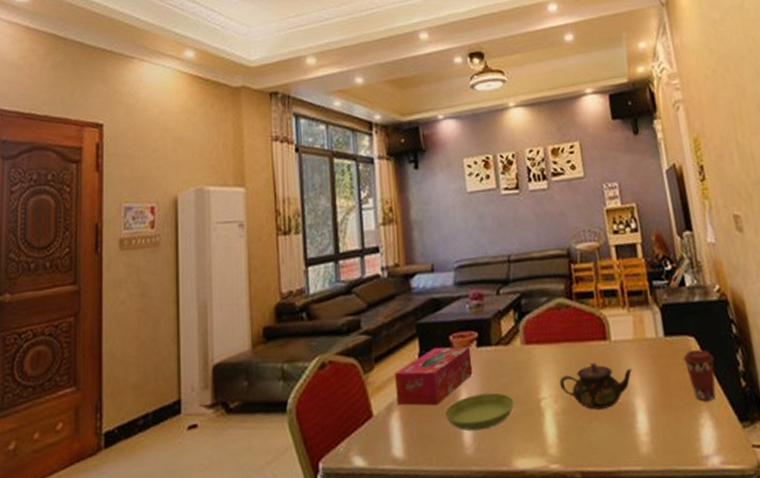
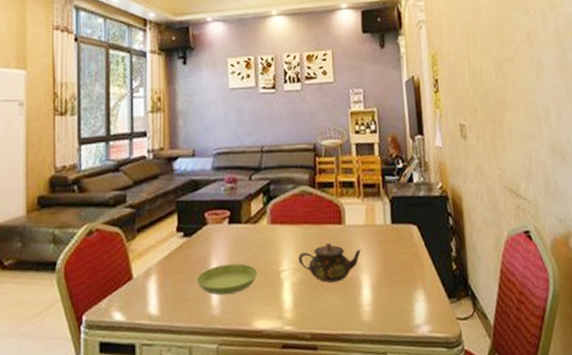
tissue box: present [395,346,473,406] -> none [154,222,224,272]
coffee cup: present [683,350,716,402] -> none [405,237,432,280]

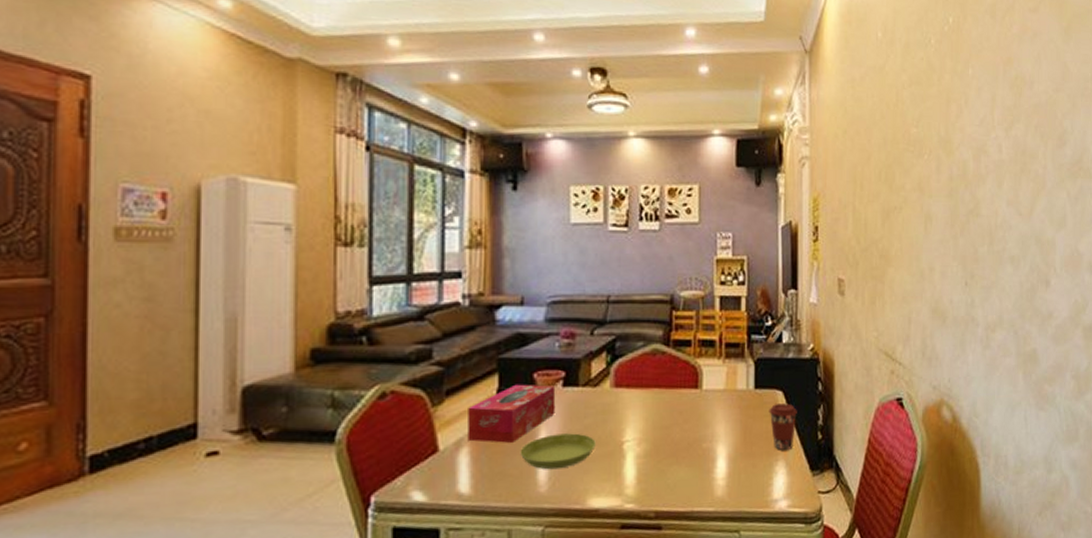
tissue box: none [154,222,224,272] -> present [468,384,556,443]
teapot: present [298,242,362,282] -> none [645,409,719,454]
coffee cup: none [405,237,432,280] -> present [769,403,797,451]

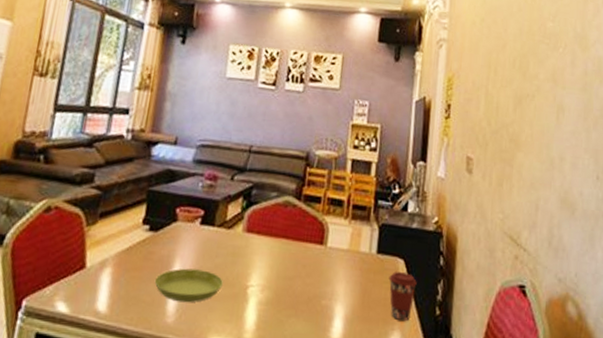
tissue box: present [468,384,556,443] -> none [111,216,194,270]

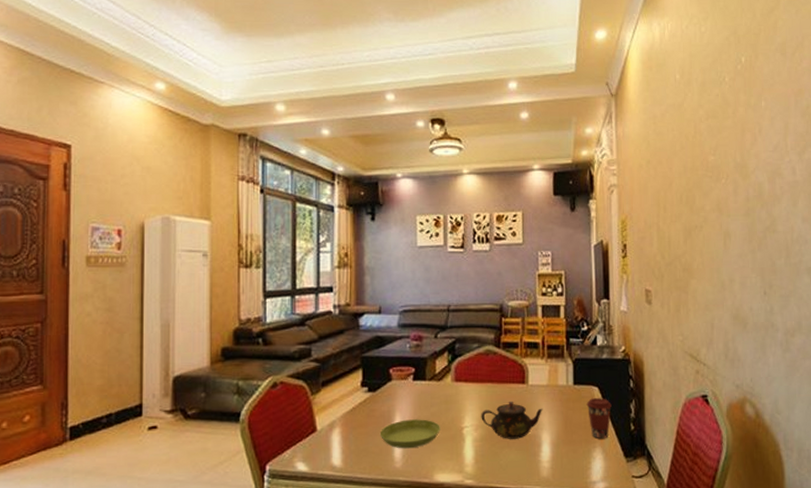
teapot: none [269,262,340,308] -> present [481,401,543,439]

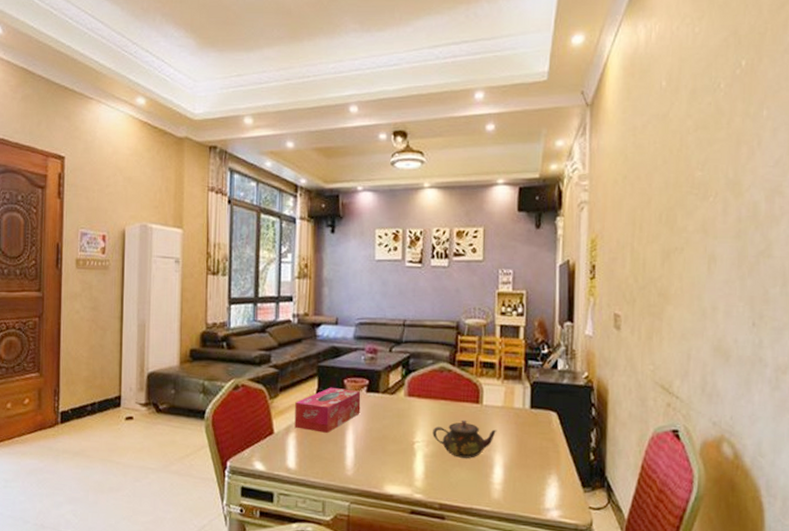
tissue box: none [339,378,407,426] -> present [294,387,361,433]
saucer: present [379,419,440,449] -> none [333,430,392,458]
coffee cup: present [586,398,612,440] -> none [543,424,570,467]

